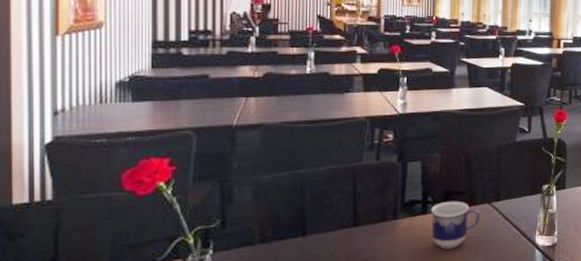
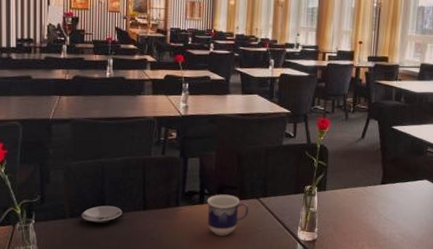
saucer: none [274,224,328,248] -> present [81,205,122,224]

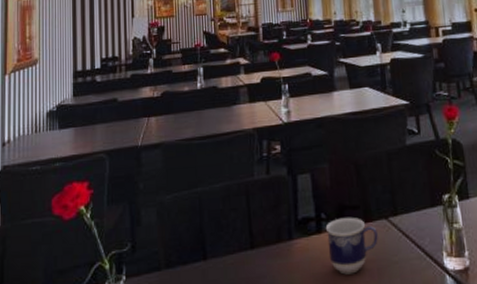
saucer: present [81,205,122,224] -> none [178,247,227,273]

